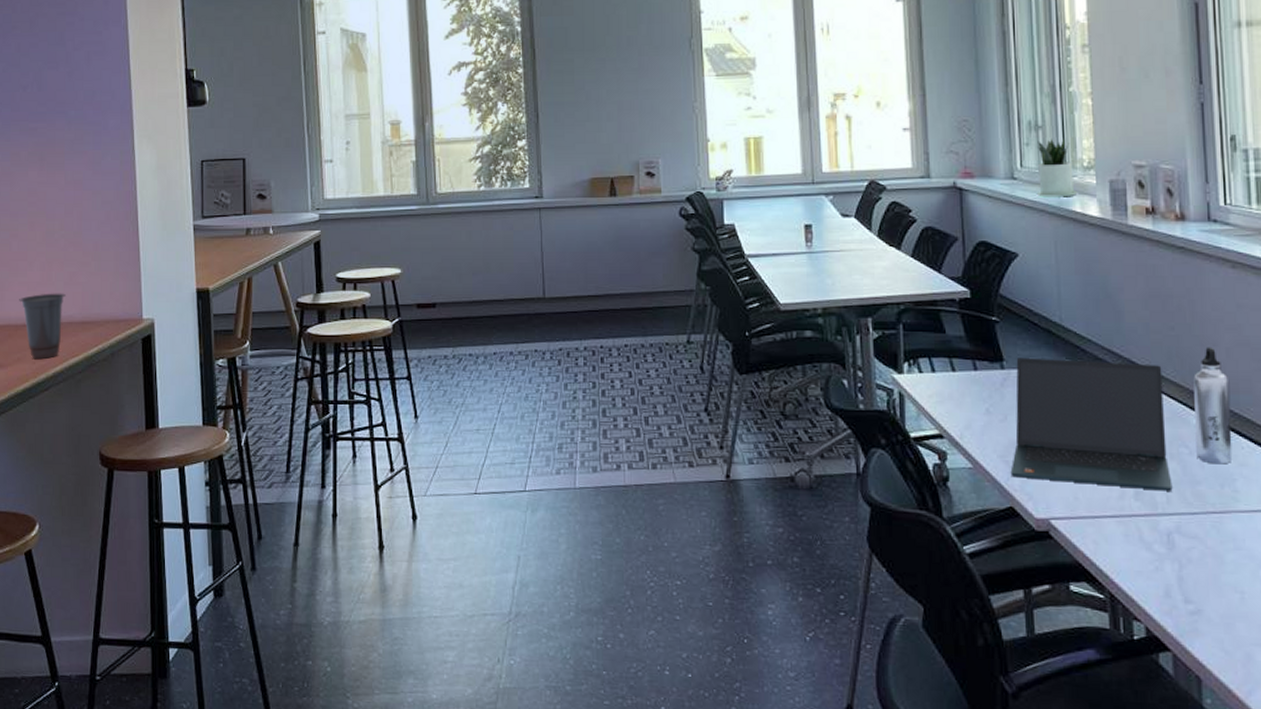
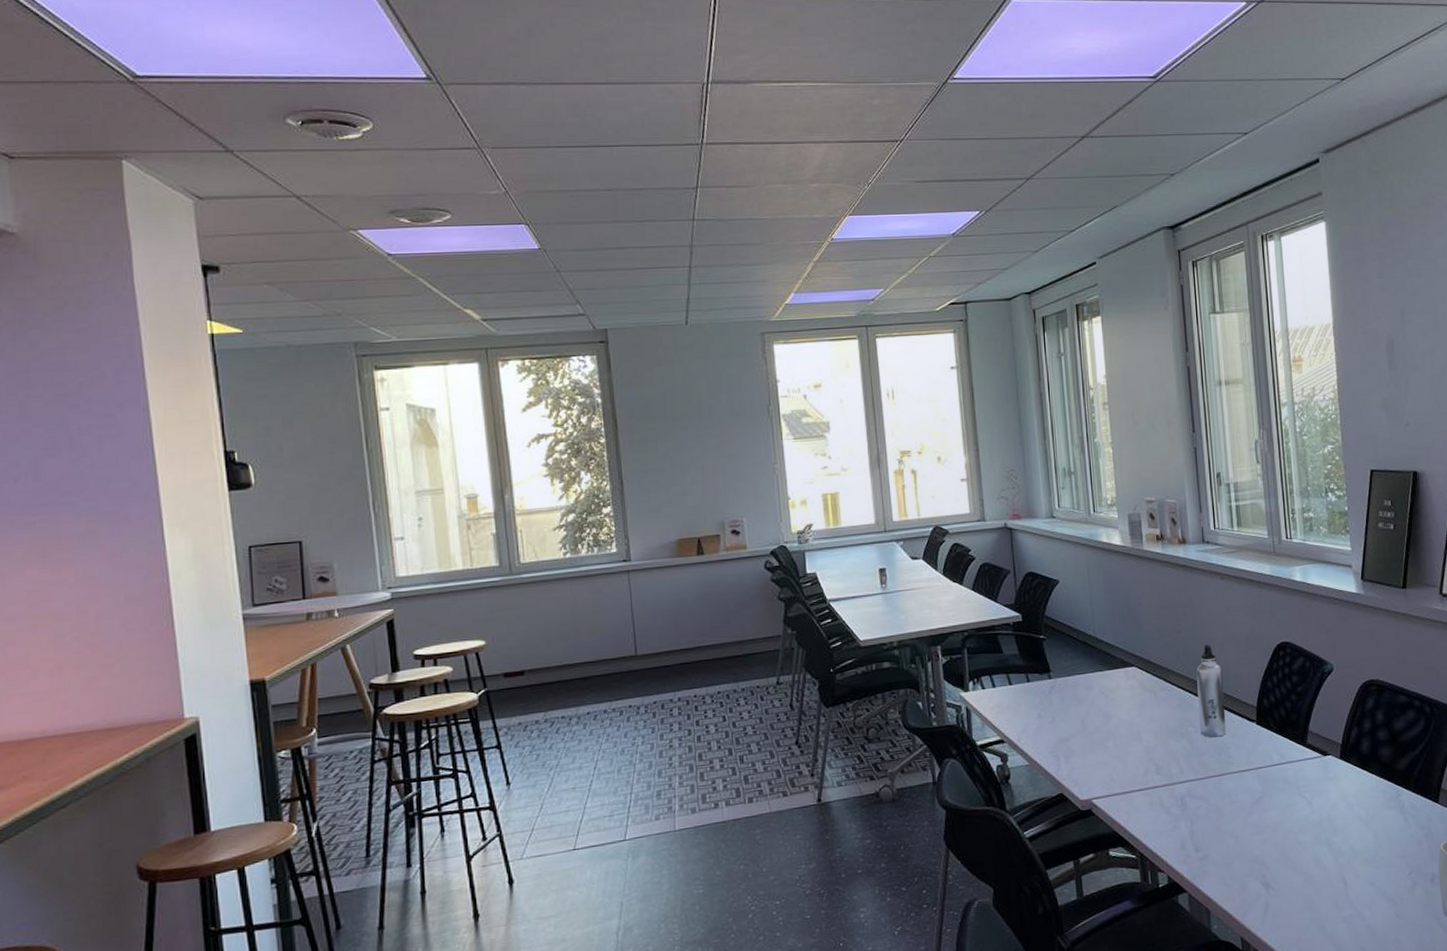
cup: present [19,293,66,360] -> none [21,700,84,776]
laptop: present [1010,357,1173,491] -> none [1059,663,1184,768]
planter: present [1036,139,1078,198] -> none [1071,482,1104,532]

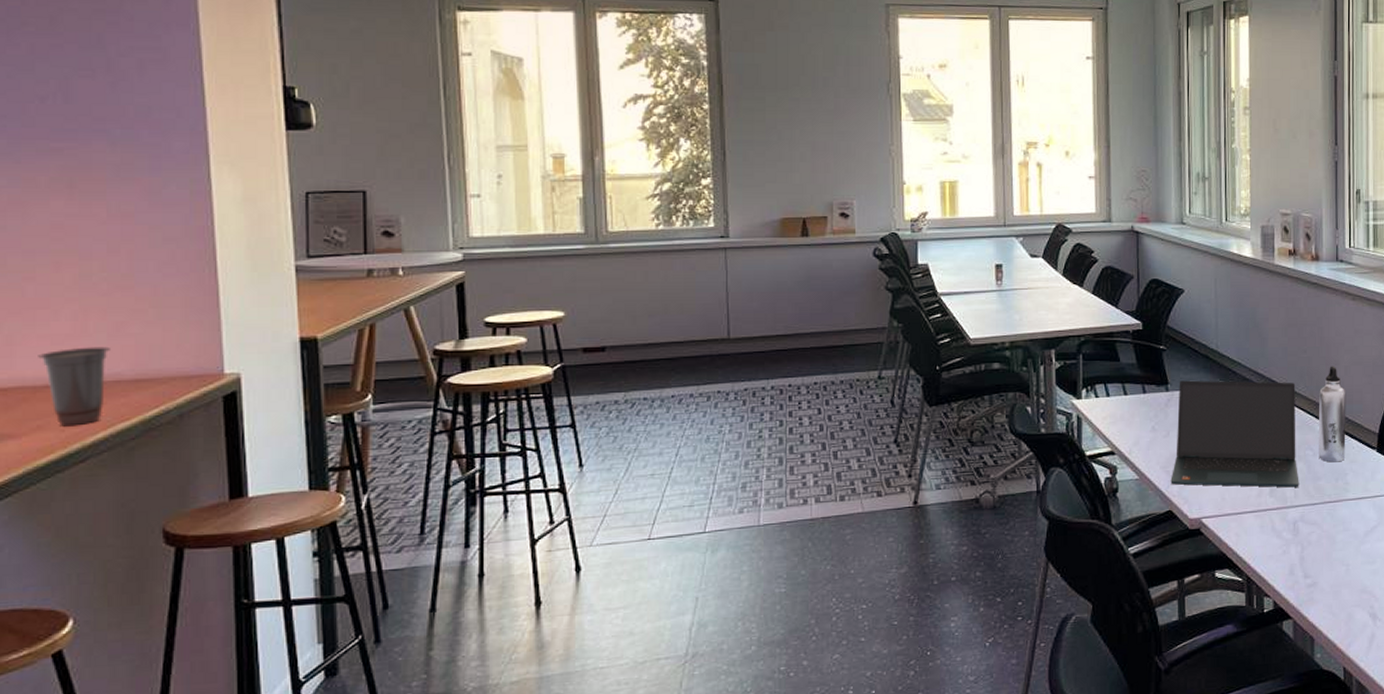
cup: none [21,700,84,776] -> present [38,346,110,427]
laptop: none [1059,663,1184,768] -> present [1170,380,1299,488]

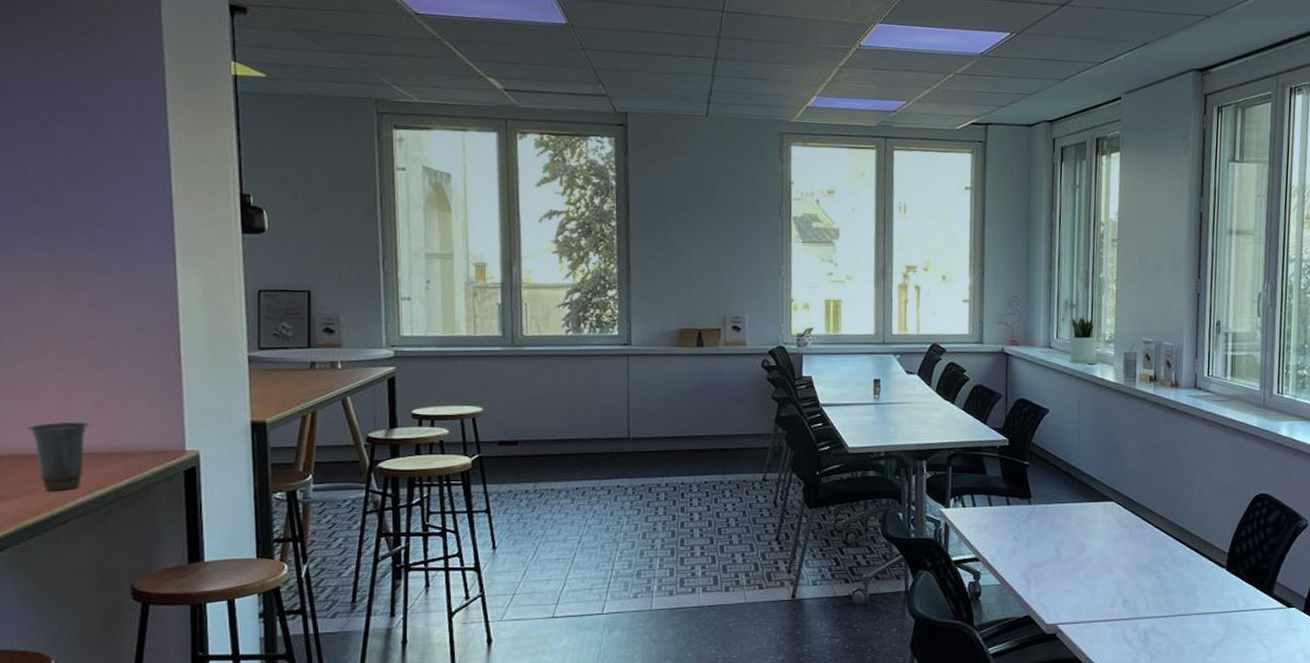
laptop: present [1170,380,1299,488] -> none [1030,495,1151,600]
planter: none [1201,189,1236,241] -> present [1067,316,1100,365]
water bottle: present [1319,366,1346,463] -> none [1170,487,1199,578]

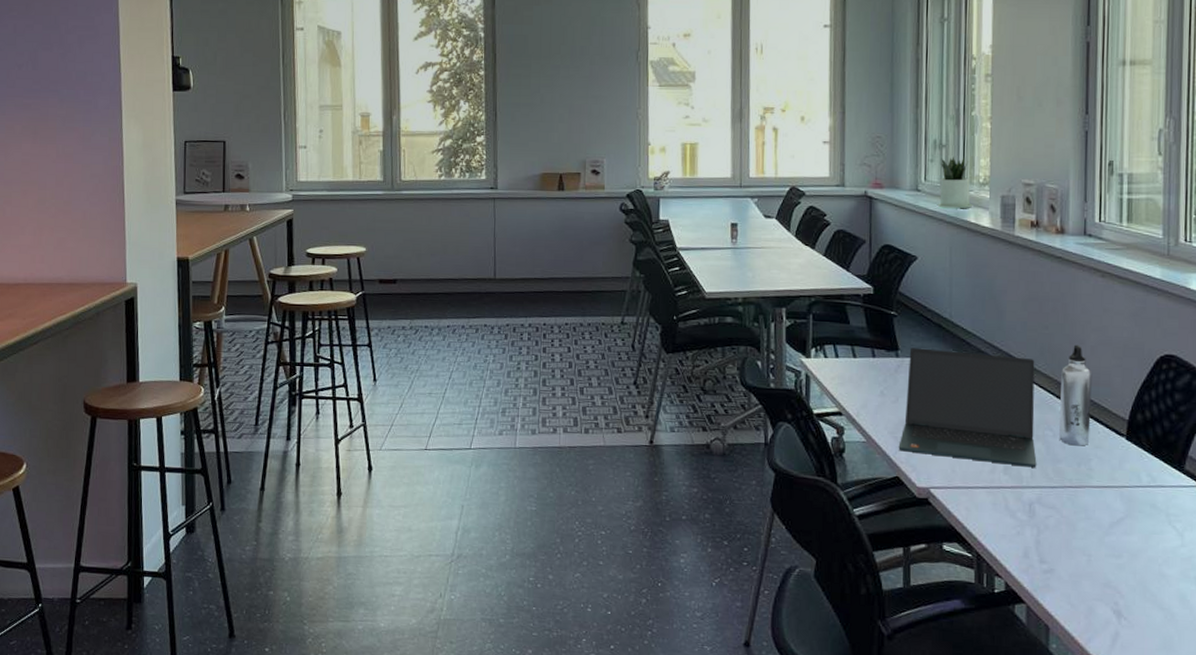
cup: present [28,422,89,492] -> none [11,256,55,316]
laptop: none [1030,495,1151,600] -> present [898,347,1037,468]
water bottle: none [1170,487,1199,578] -> present [1059,344,1092,446]

